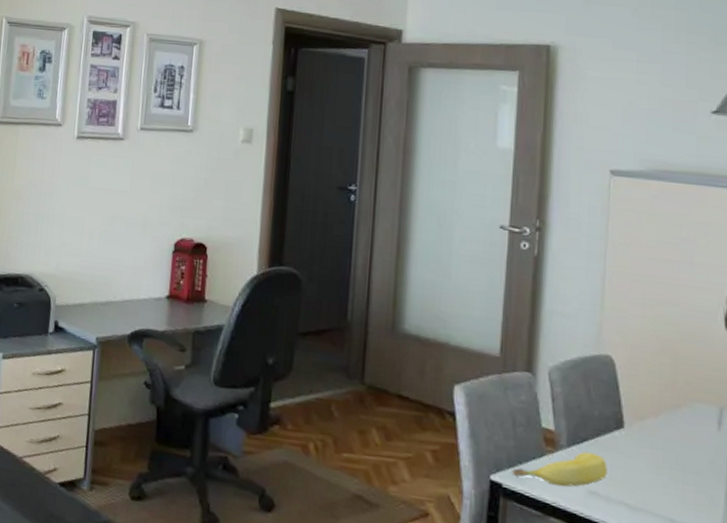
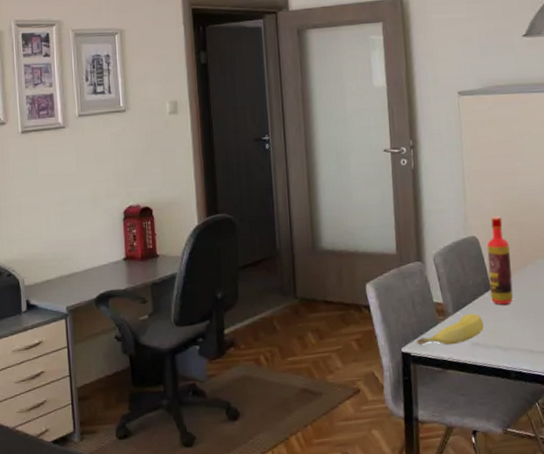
bottle: none [622,335,658,452] -> present [487,216,514,305]

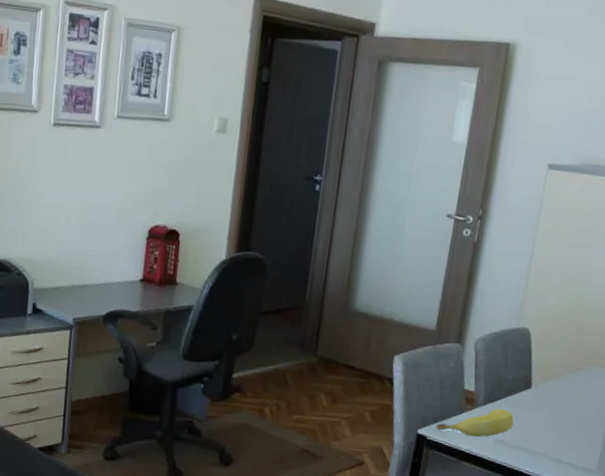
bottle: present [487,216,514,305] -> none [529,311,565,407]

